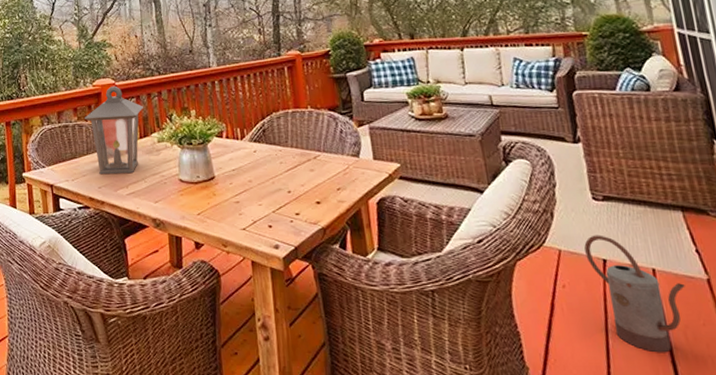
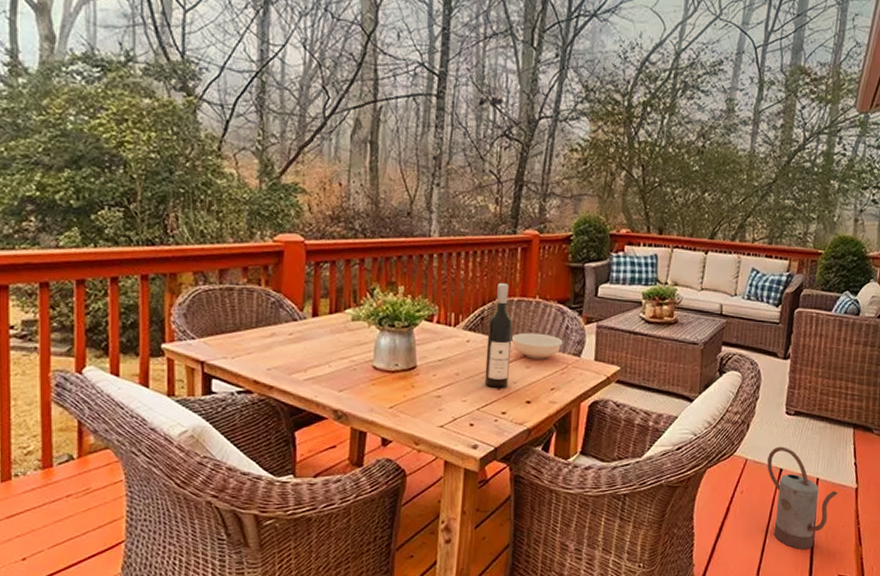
lantern: present [85,86,144,174] -> none [257,244,340,354]
bottle: none [269,98,297,191] -> present [484,282,513,388]
bowl: none [292,139,340,163] -> present [511,332,563,359]

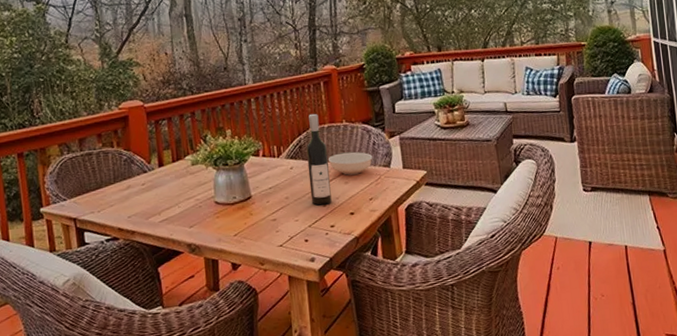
watering can: present [767,446,838,550] -> none [575,221,648,315]

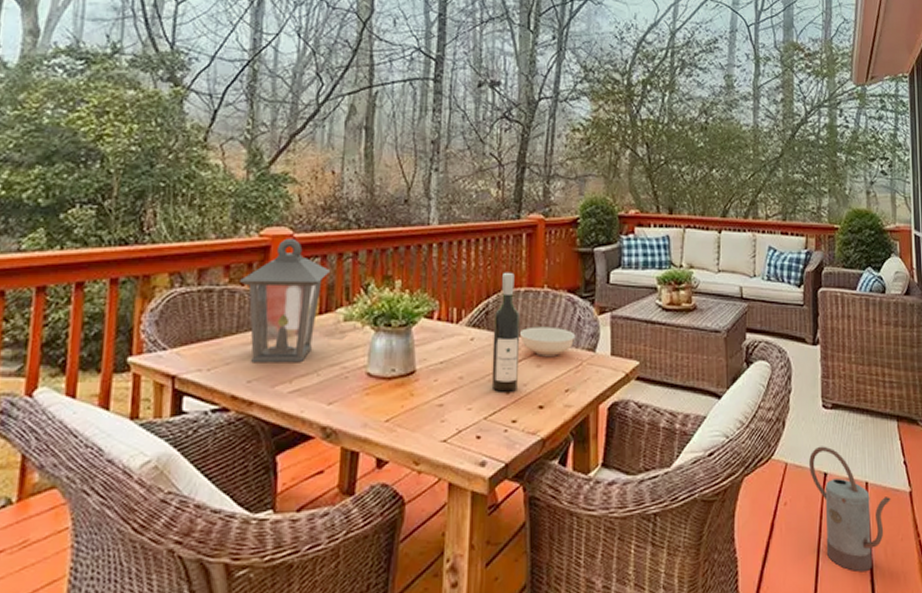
lantern: none [110,108,177,202] -> present [240,238,331,362]
watering can: none [575,221,648,315] -> present [809,446,891,573]

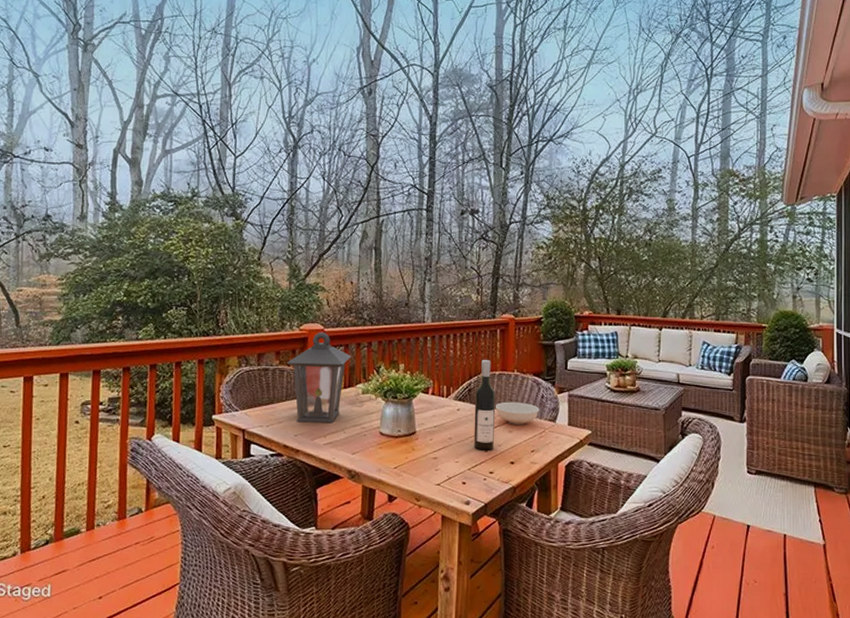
watering can: present [809,446,891,573] -> none [734,503,806,605]

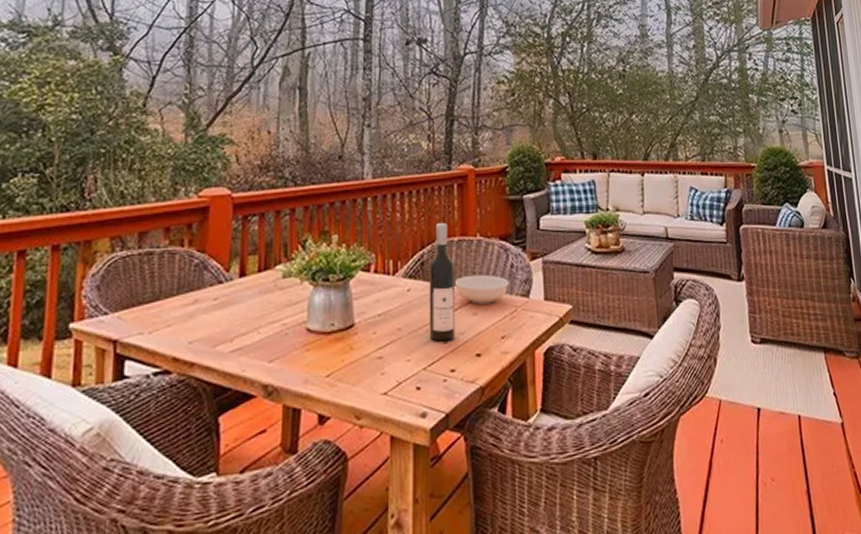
lantern: present [287,332,352,422] -> none [180,198,269,323]

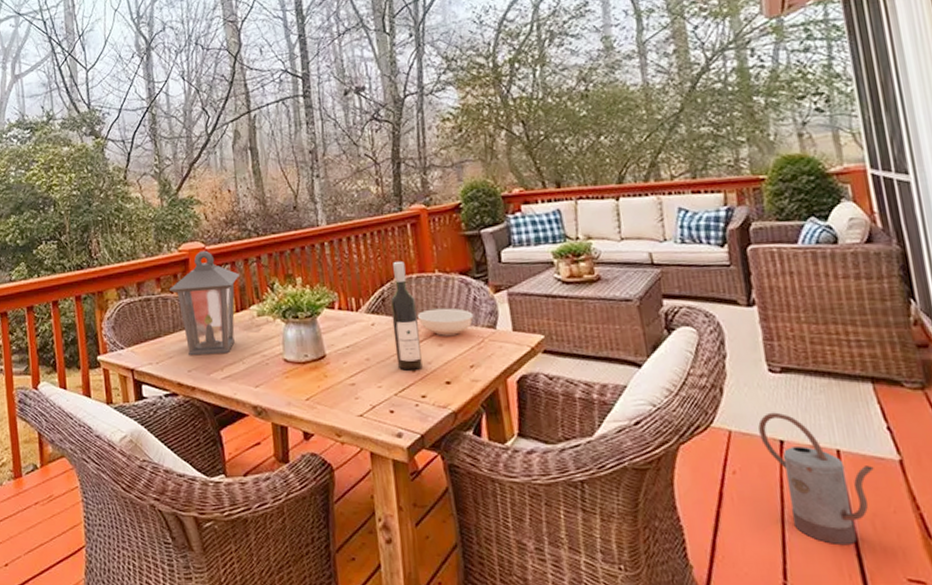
lantern: none [180,198,269,323] -> present [170,250,241,355]
watering can: none [742,381,824,508] -> present [758,412,874,546]

